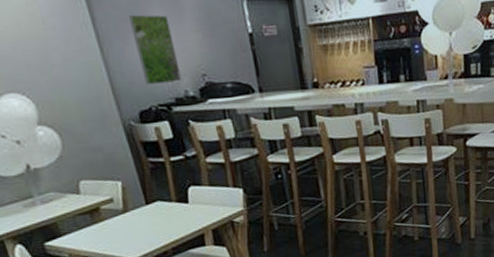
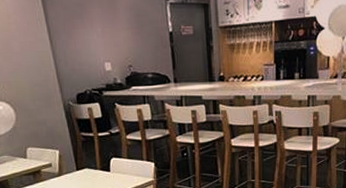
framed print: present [128,14,182,86] -> none [73,13,112,73]

